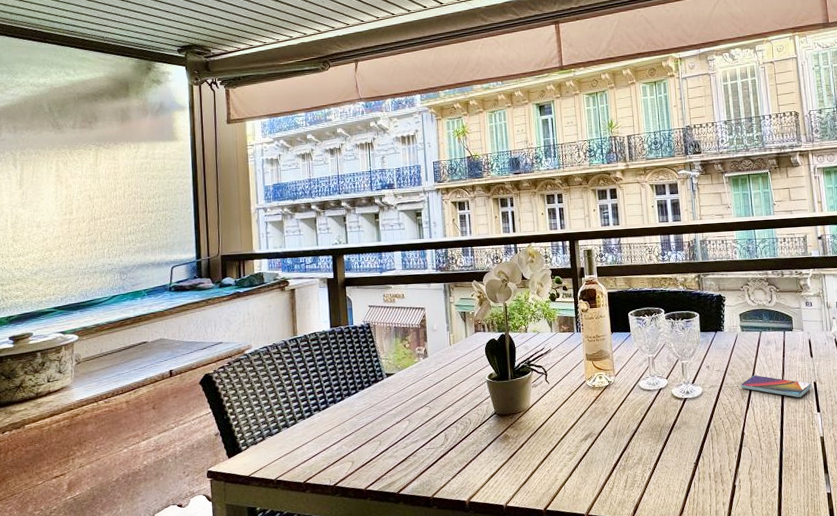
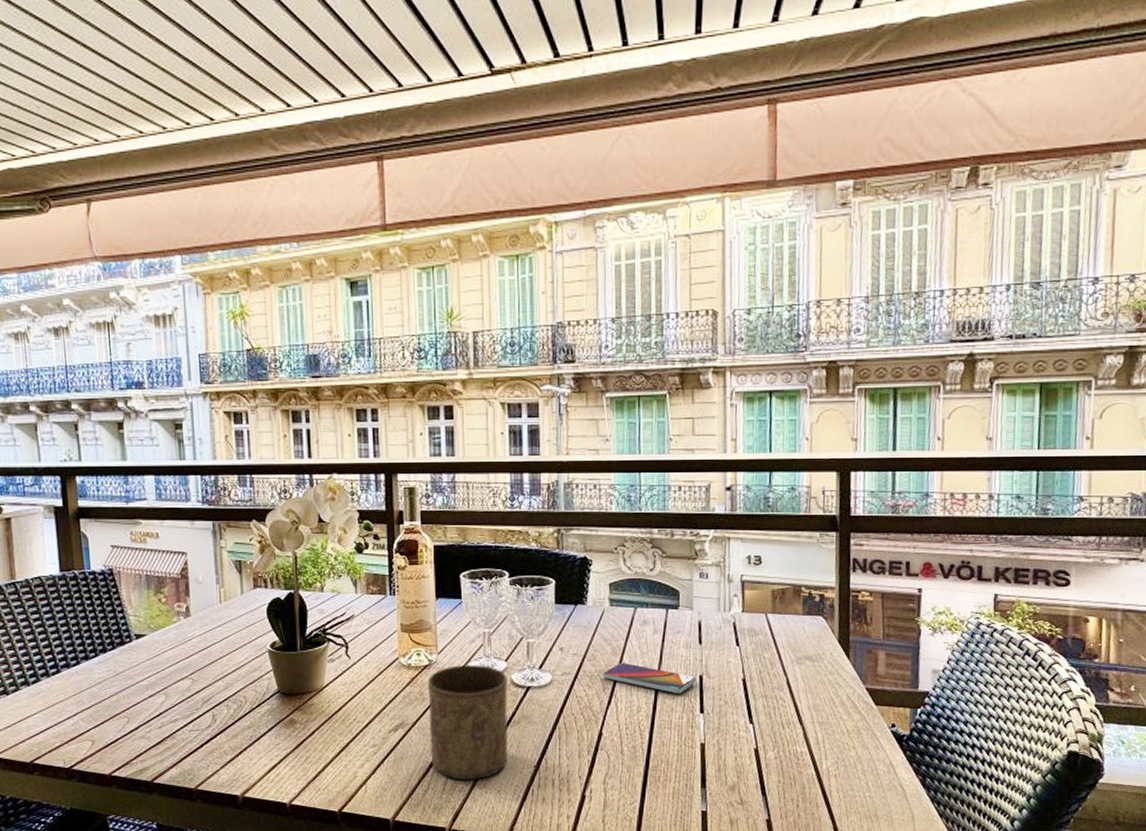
cup: none [609,383,673,478] -> present [428,665,508,780]

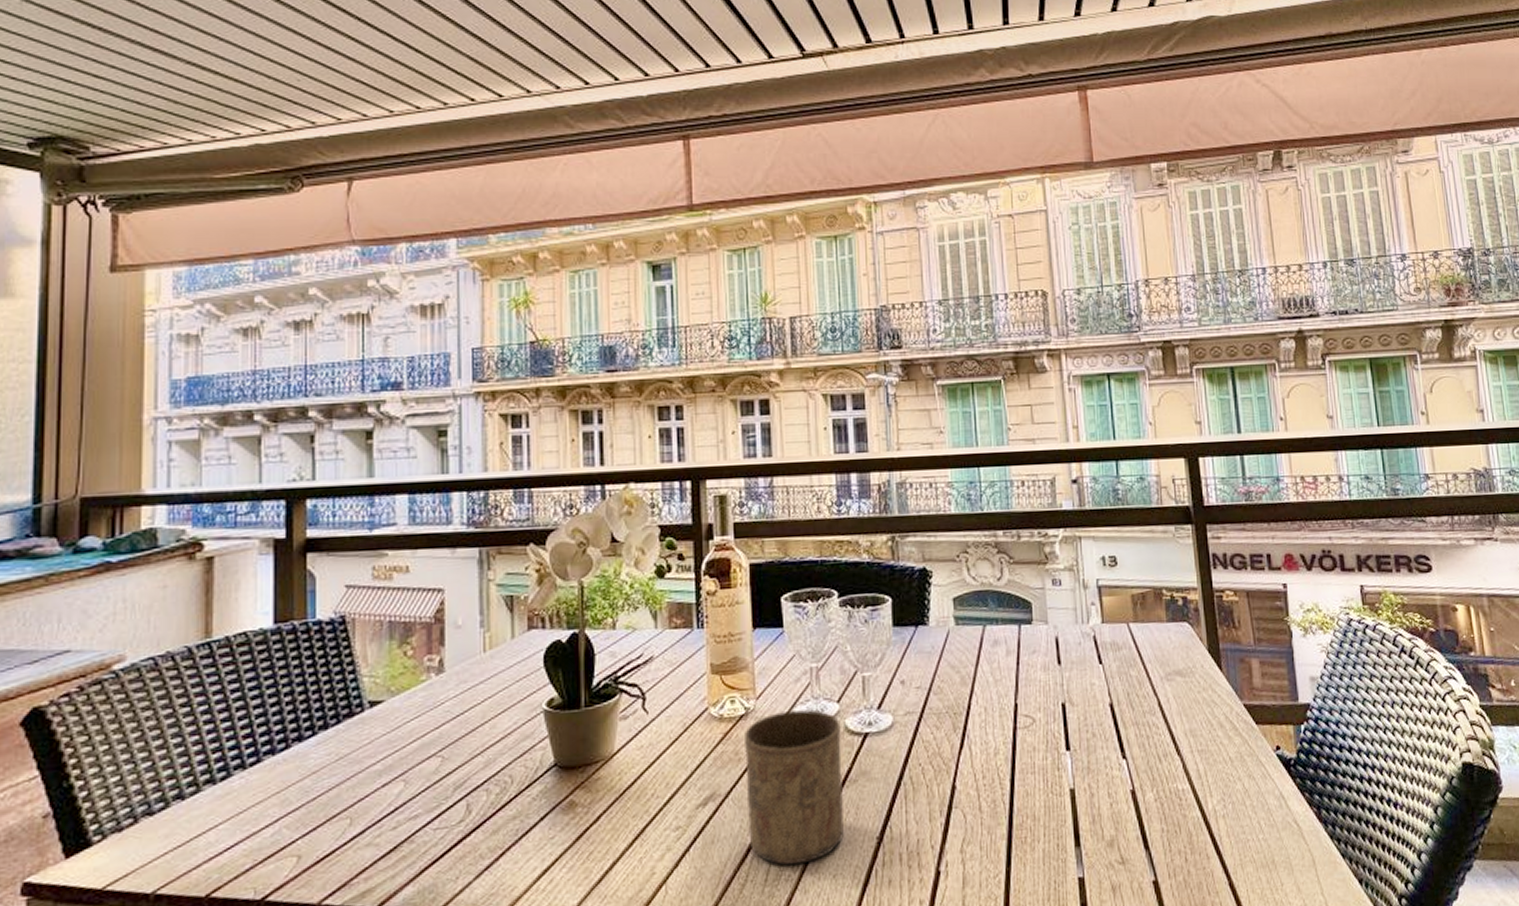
smartphone: present [603,662,696,694] -> none [952,693,1059,729]

